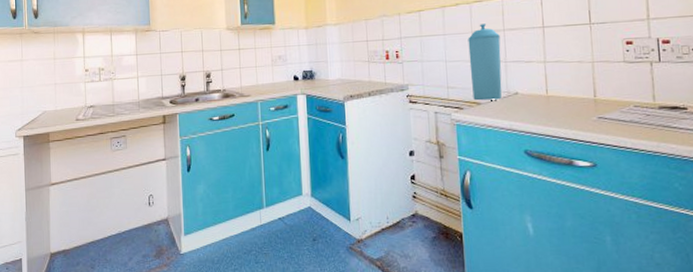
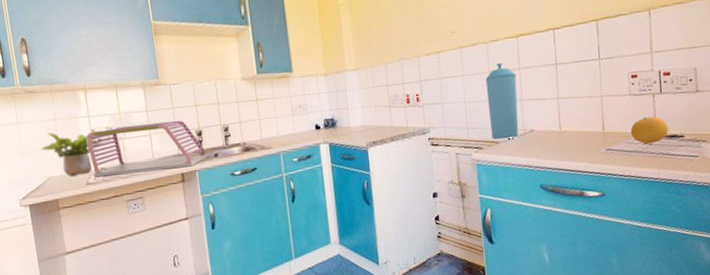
potted plant: none [40,70,95,113] -> present [41,132,104,178]
dish rack: none [80,64,189,114] -> present [86,120,207,178]
fruit: none [625,85,670,115] -> present [630,116,669,145]

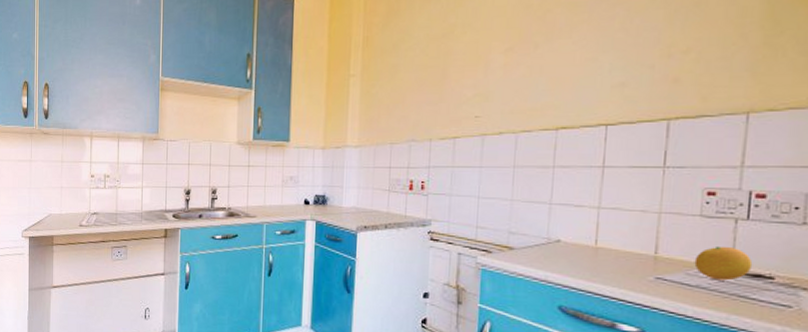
potted plant: present [41,132,104,178] -> none [47,173,100,218]
dish rack: present [86,120,207,178] -> none [85,175,192,224]
canister: present [485,63,519,140] -> none [505,158,548,246]

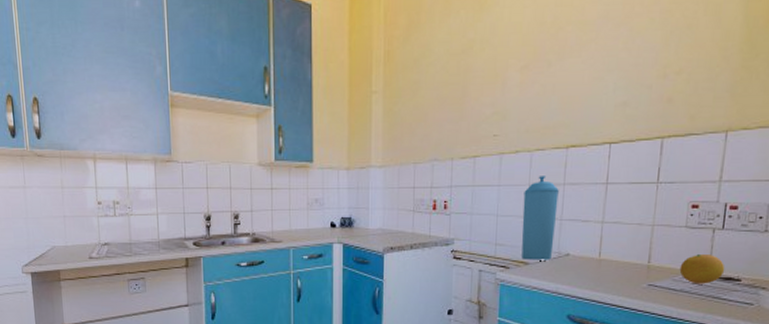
canister: none [505,158,548,246] -> present [521,176,559,260]

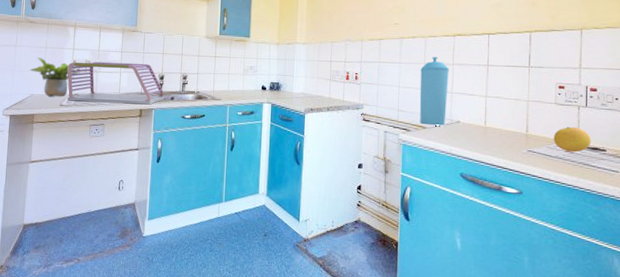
potted plant: none [46,201,109,250] -> present [30,58,81,98]
dish rack: none [92,201,214,252] -> present [67,61,165,105]

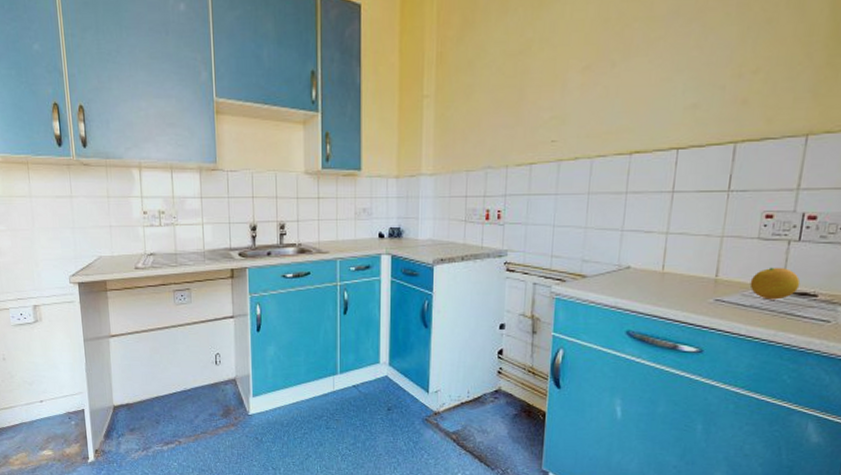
potted plant: present [30,58,81,98] -> none [93,210,155,260]
dish rack: present [67,61,165,105] -> none [137,211,260,263]
canister: present [419,57,449,126] -> none [579,184,621,273]

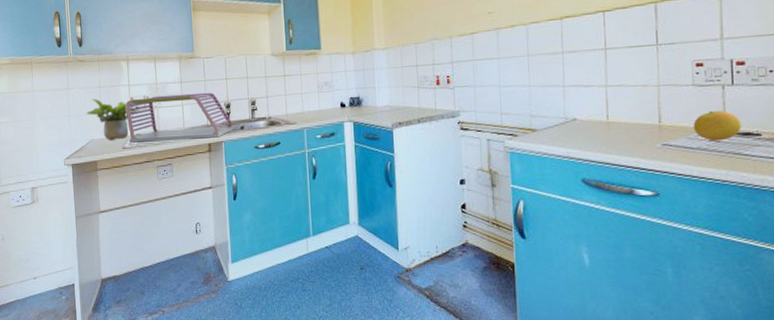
potted plant: none [93,210,155,260] -> present [86,99,140,141]
dish rack: none [137,211,260,263] -> present [125,92,234,143]

